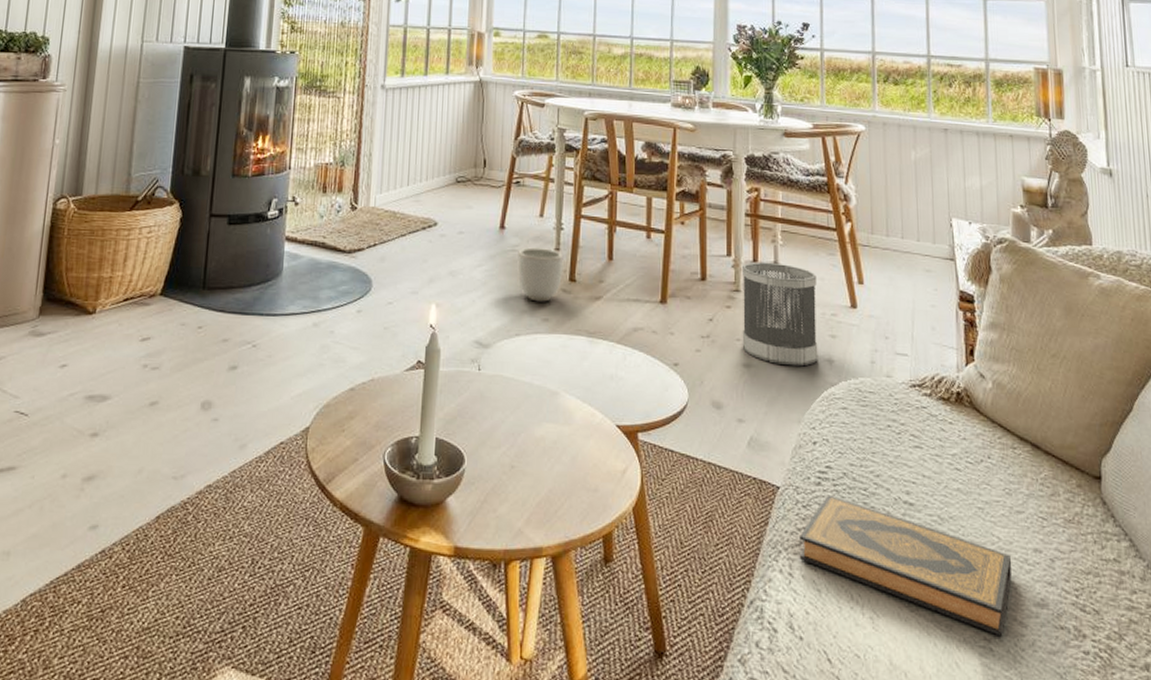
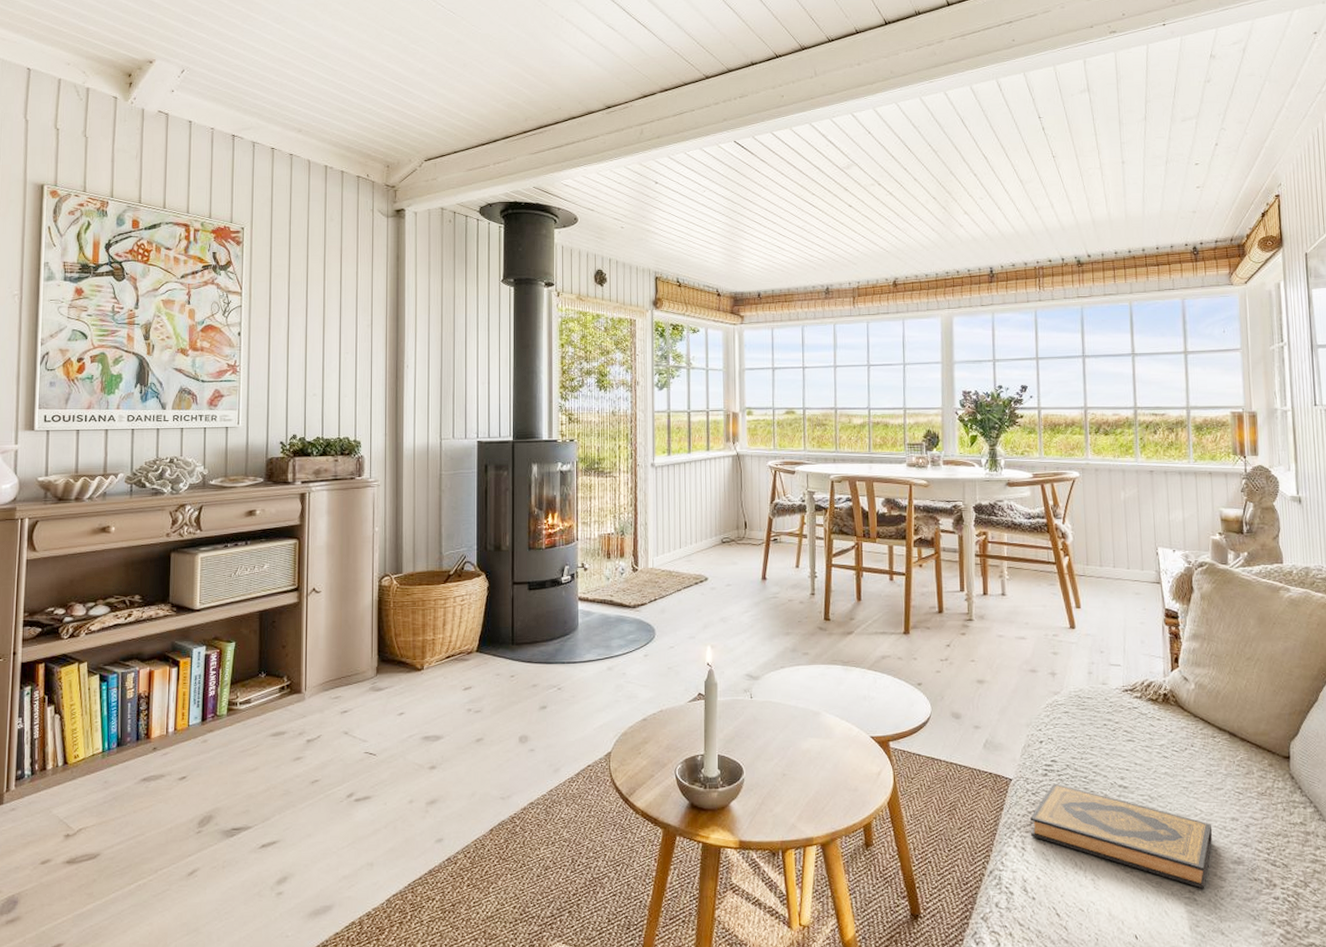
planter: present [517,247,564,302] -> none [779,594,819,639]
wastebasket: present [742,262,818,367] -> none [974,594,1043,680]

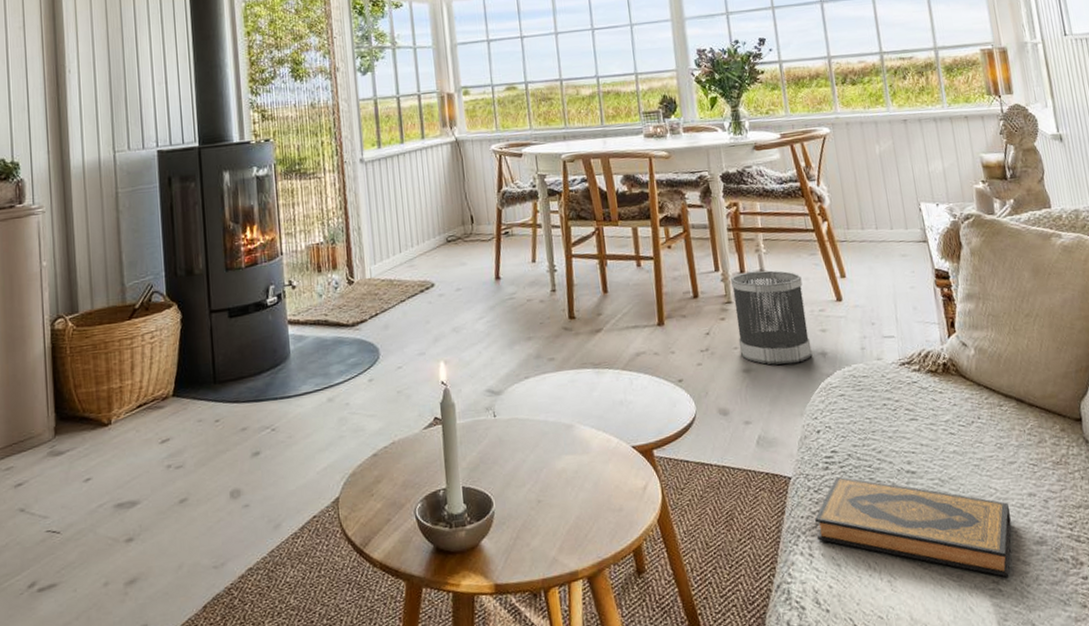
wastebasket: none [974,594,1043,680] -> present [731,270,812,365]

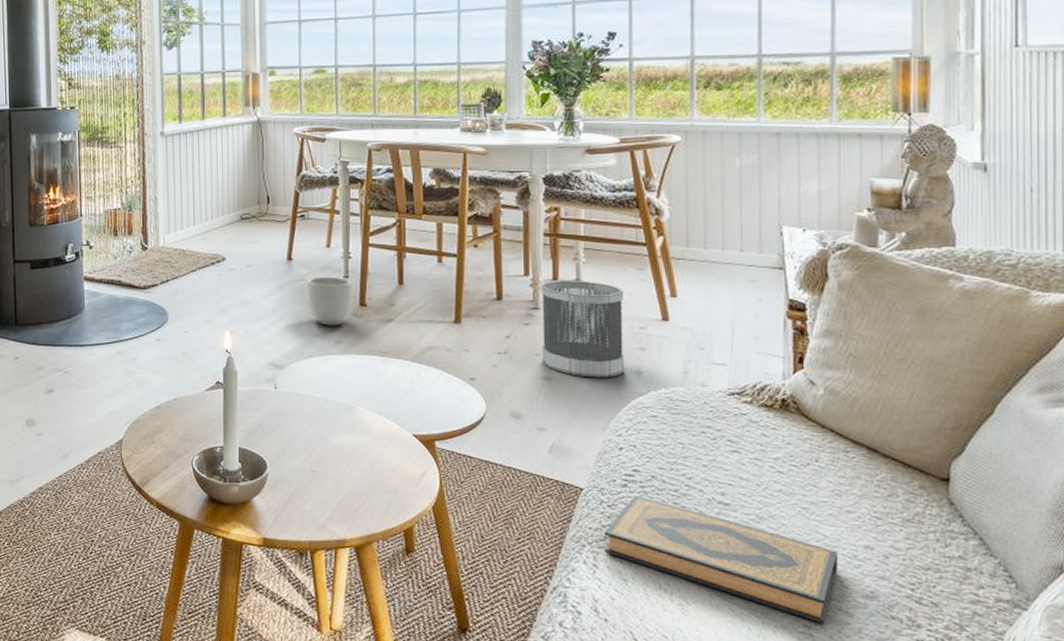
planter: none [516,291,562,344] -> present [307,276,353,326]

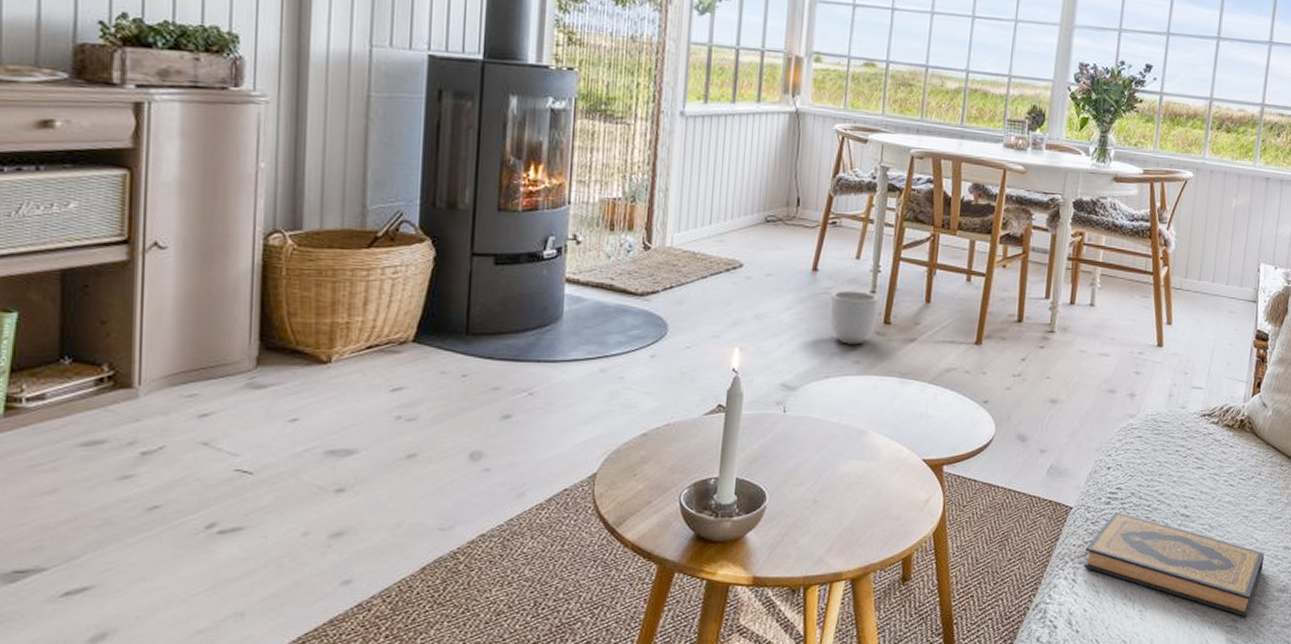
wastebasket: present [541,280,625,378] -> none [1051,304,1129,401]

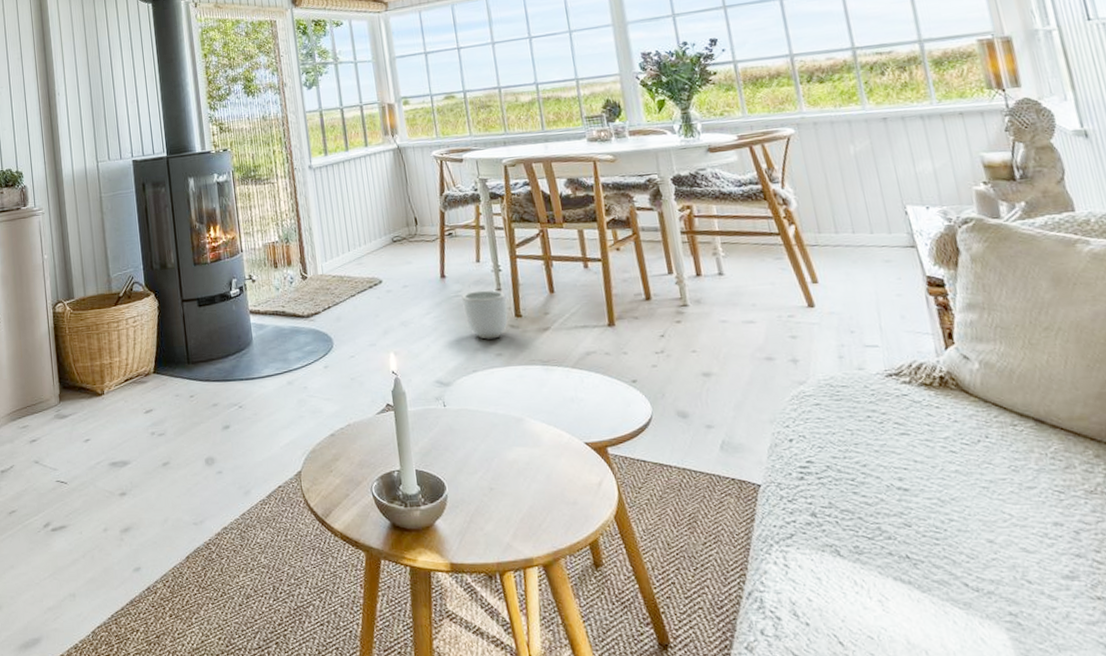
hardback book: present [1084,512,1264,617] -> none [790,488,1033,611]

